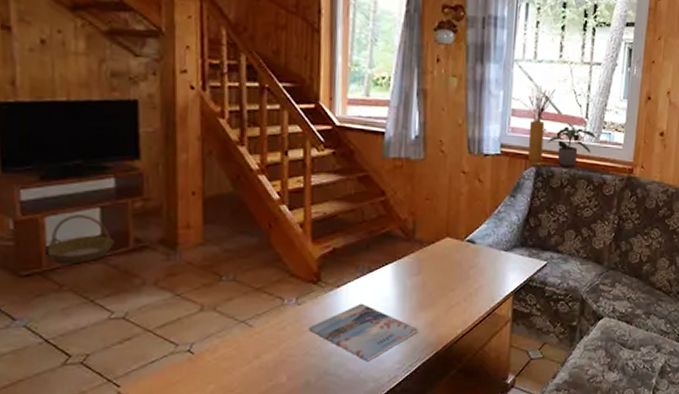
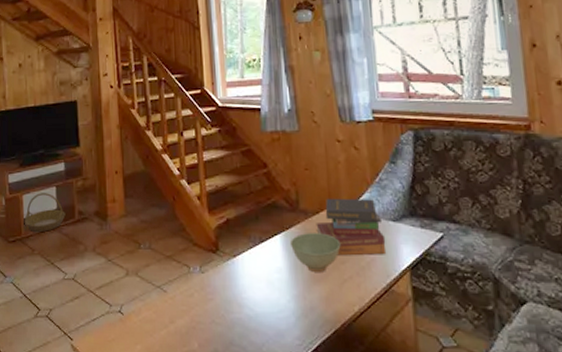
magazine: present [308,303,420,362] -> none [212,273,315,335]
bowl: none [402,262,453,299] -> present [291,233,341,272]
books: none [430,228,496,284] -> present [316,198,386,256]
vase: present [528,86,555,163] -> none [393,48,421,126]
potted plant: present [547,126,596,168] -> none [421,85,477,129]

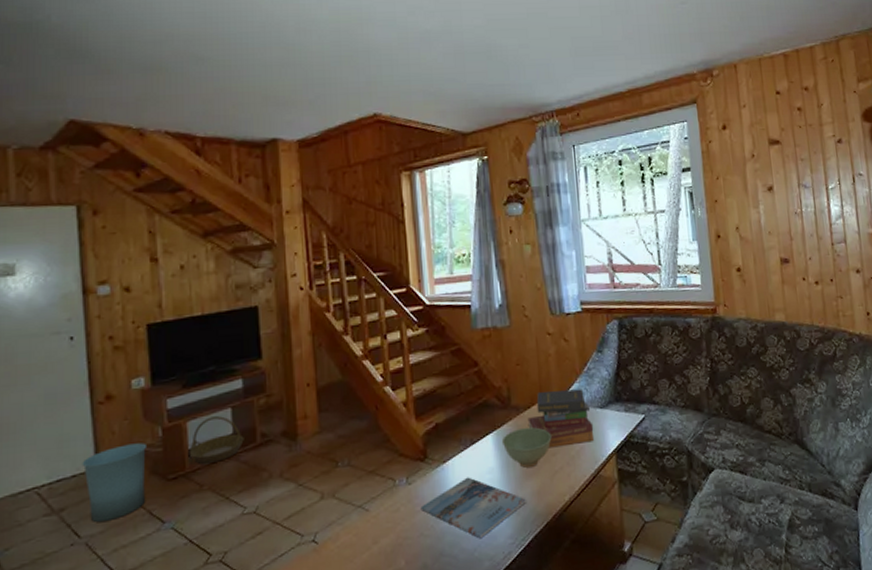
magazine: none [212,273,315,335] -> present [420,477,527,539]

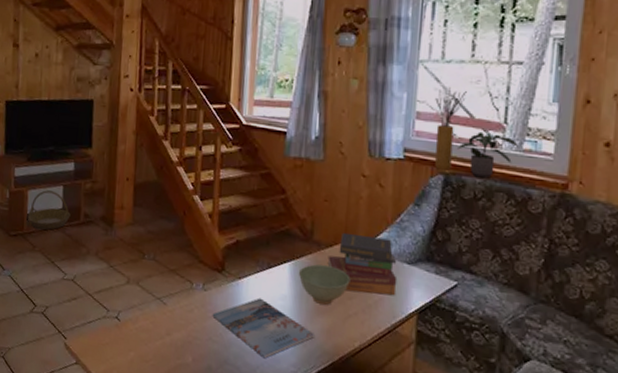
vase: none [600,240,625,316] -> present [435,87,467,171]
potted plant: none [625,275,673,317] -> present [457,131,518,179]

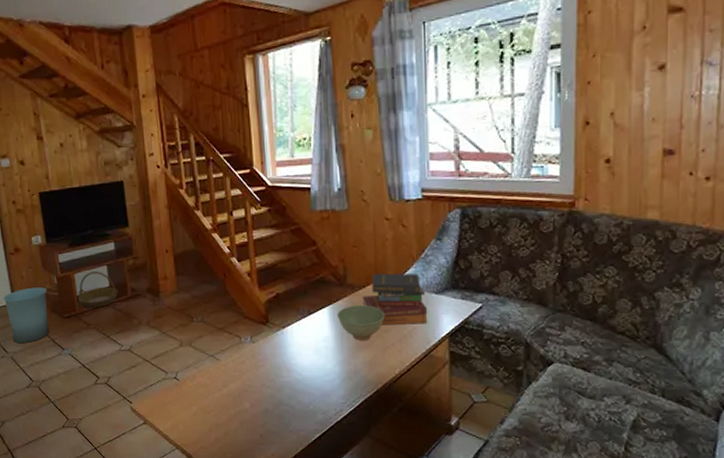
magazine: present [212,297,316,359] -> none [263,342,359,395]
vase: present [435,87,467,171] -> none [446,126,475,204]
potted plant: present [457,131,518,179] -> none [471,164,526,207]

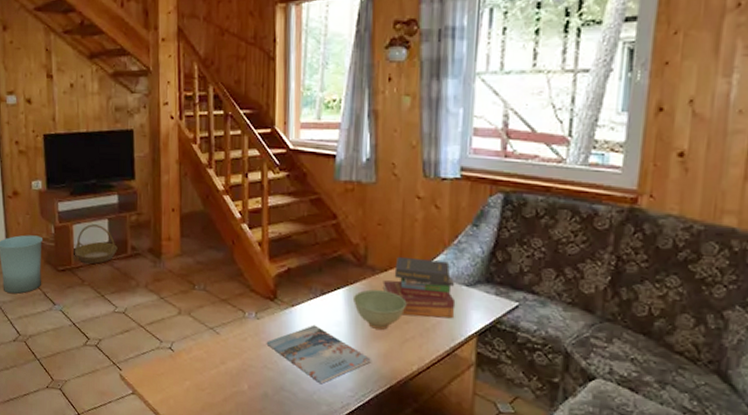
magazine: none [263,342,359,395] -> present [266,324,372,385]

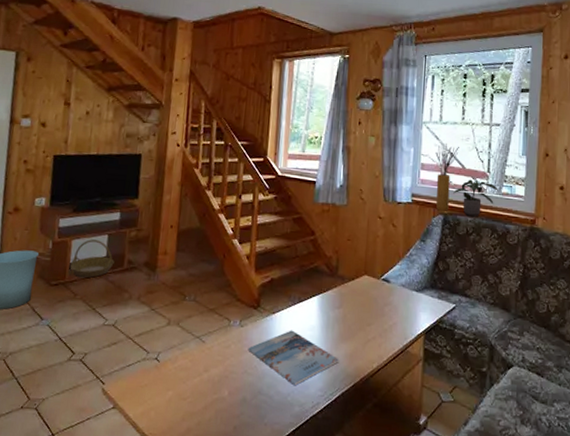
bowl: present [354,289,407,330] -> none [326,296,370,332]
books: present [382,256,456,319] -> none [350,267,408,320]
vase: none [494,100,528,189] -> present [435,144,459,211]
potted plant: none [518,146,584,196] -> present [453,179,498,217]

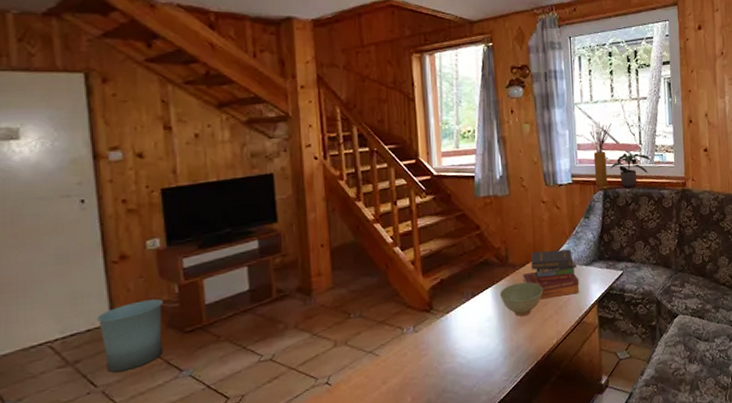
basket: present [70,239,114,278] -> none [207,274,260,317]
magazine: present [248,330,340,386] -> none [426,325,521,377]
bowl: none [326,296,370,332] -> present [500,282,543,316]
books: none [350,267,408,320] -> present [522,249,580,300]

